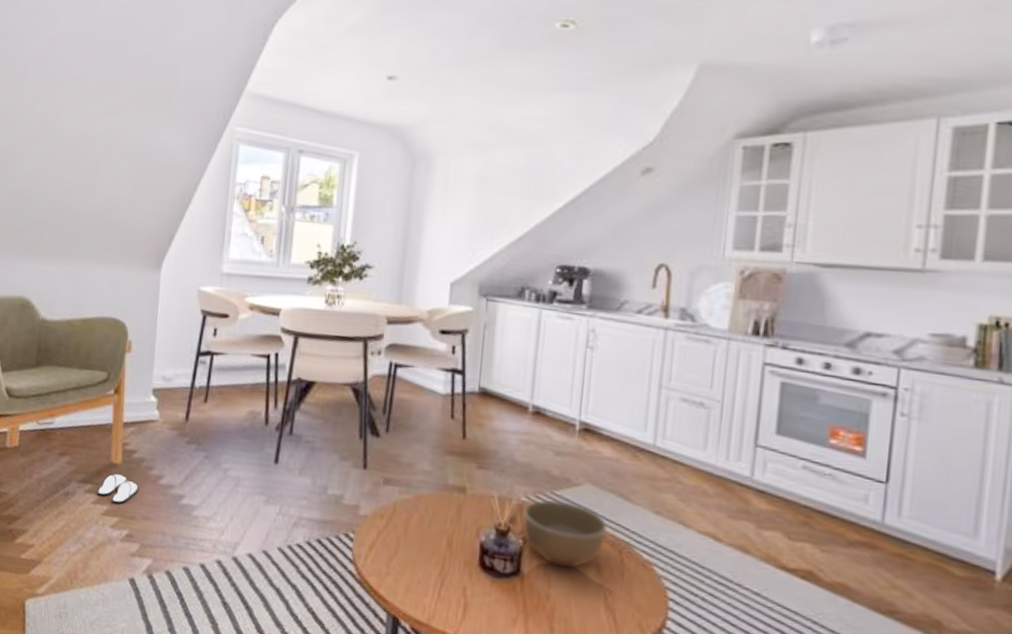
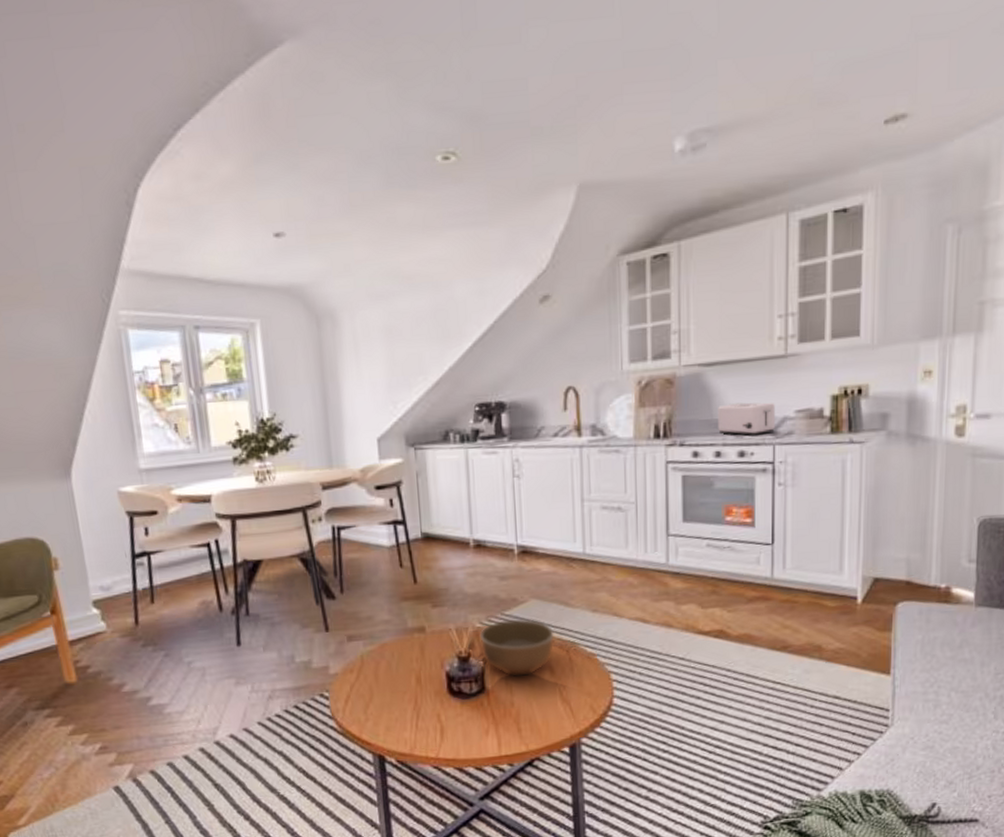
slippers: present [97,474,140,505] -> none [57,692,103,722]
toaster: none [830,312,905,354] -> present [718,402,775,436]

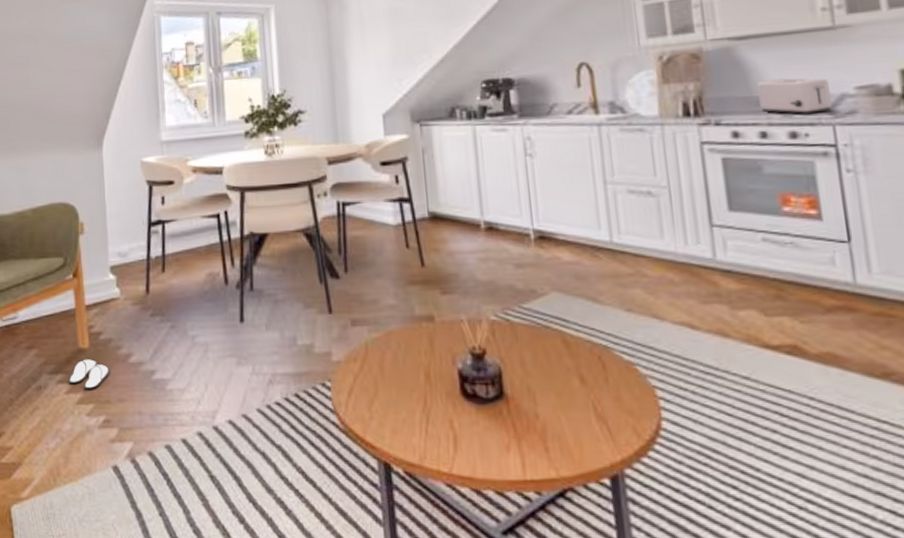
slippers: none [57,692,103,722] -> present [69,359,110,390]
bowl: present [479,618,554,677] -> none [495,313,582,382]

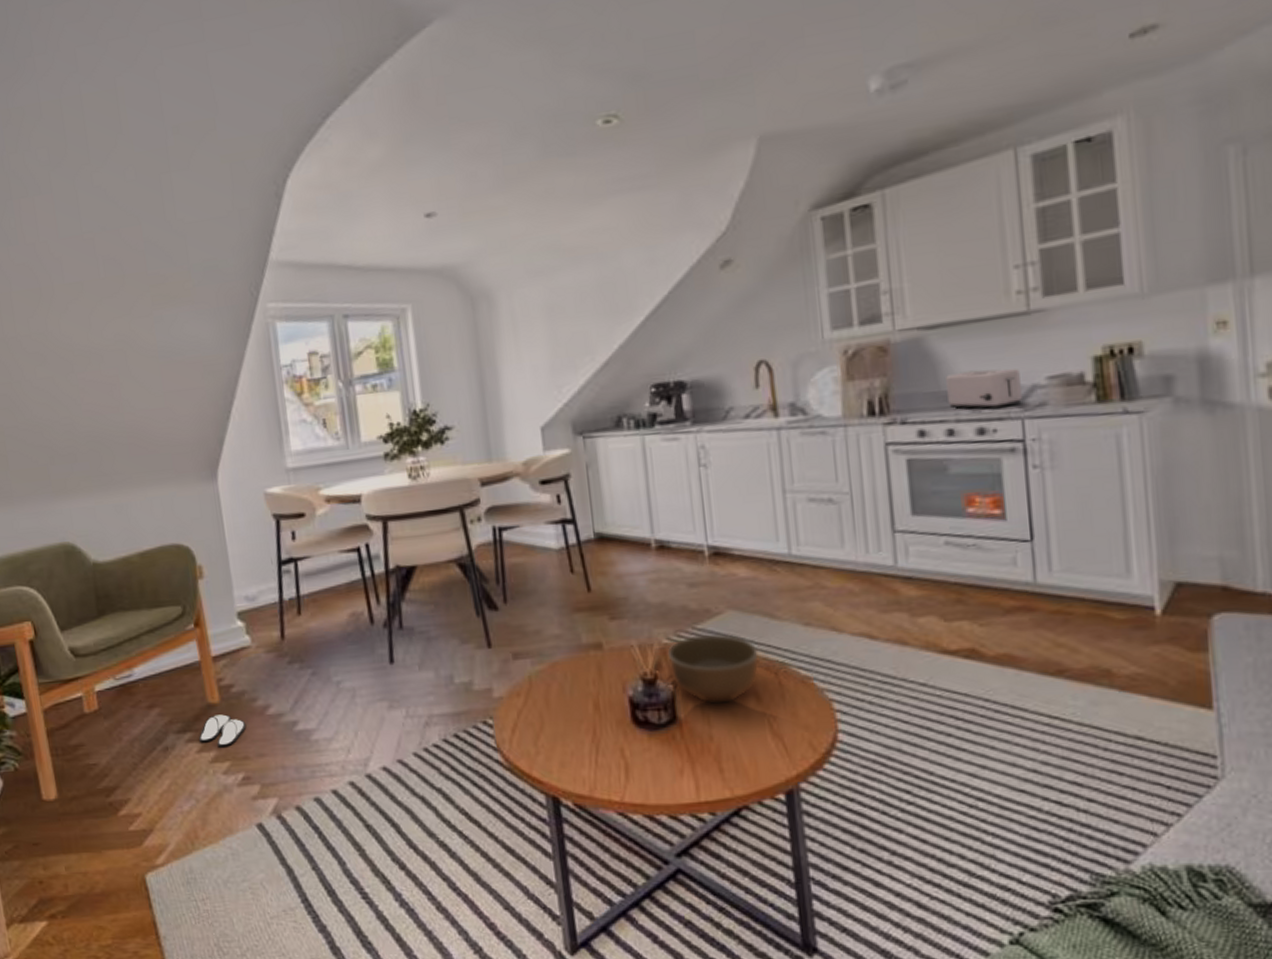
bowl: none [495,313,582,382] -> present [667,633,758,704]

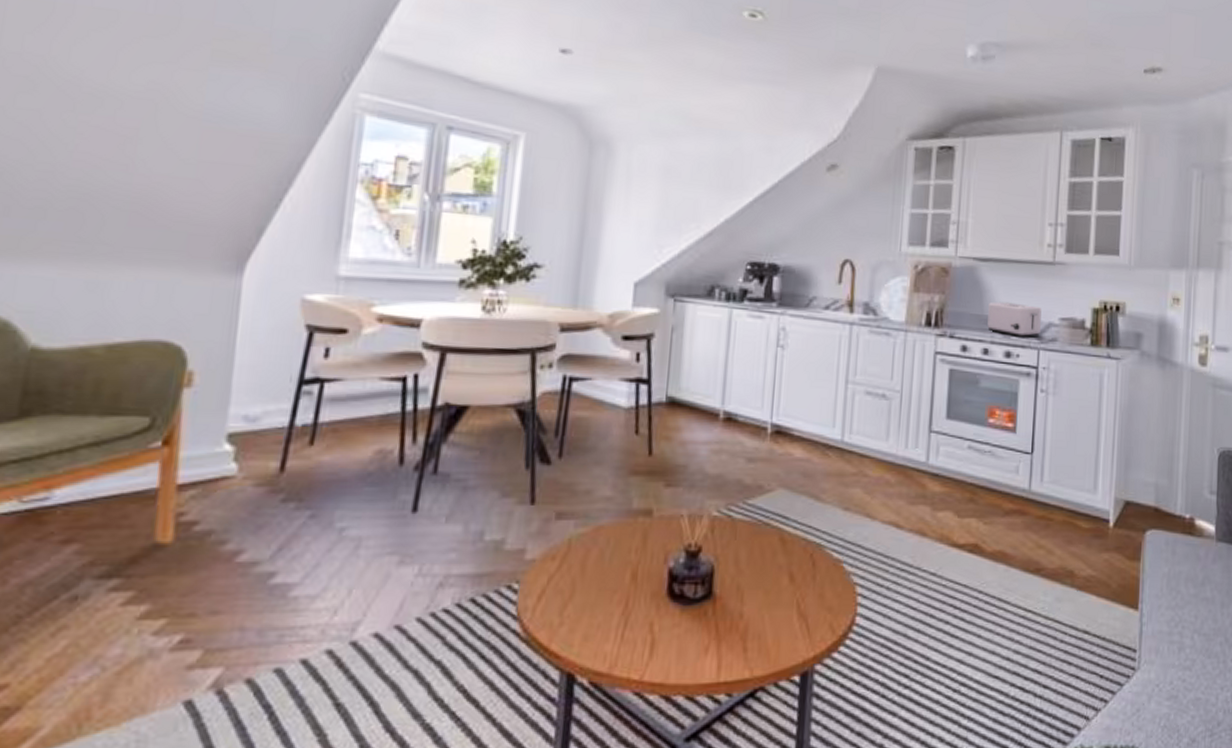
slippers: present [199,714,246,748] -> none [129,558,203,600]
bowl: present [667,633,758,704] -> none [715,510,800,581]

